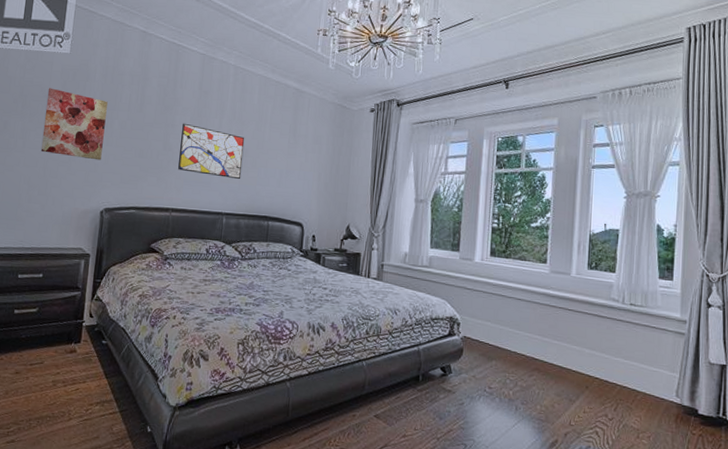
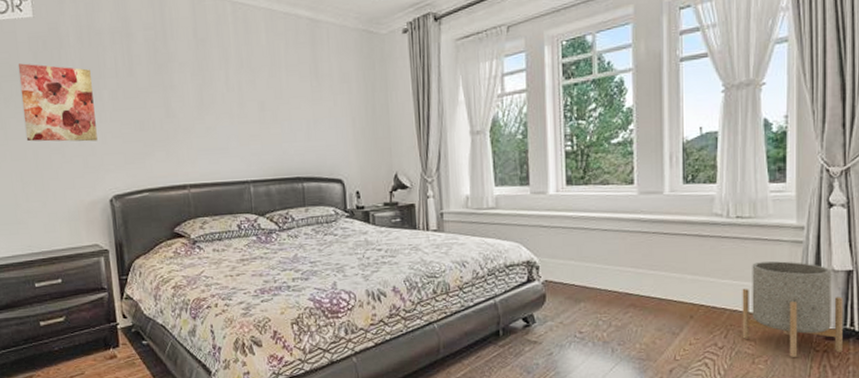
wall art: present [178,123,245,180] -> none [183,81,263,140]
planter: none [629,346,717,438] -> present [742,261,843,358]

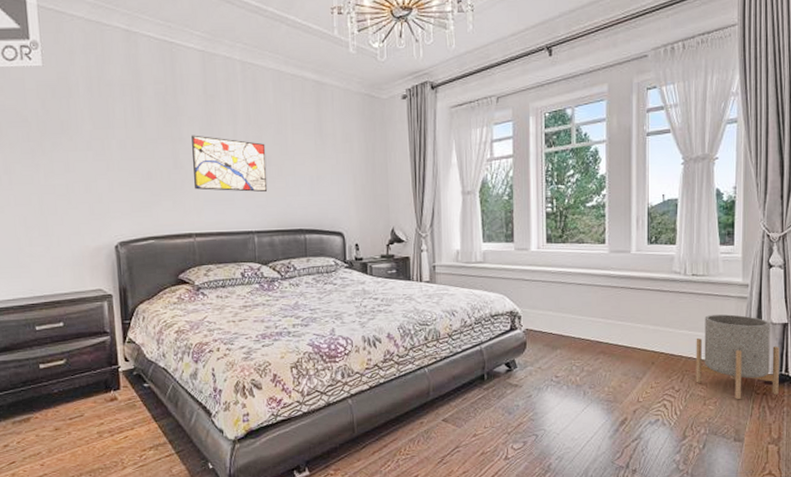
wall art: present [18,63,98,142] -> none [25,110,104,189]
wall art: none [183,81,263,140] -> present [191,135,268,193]

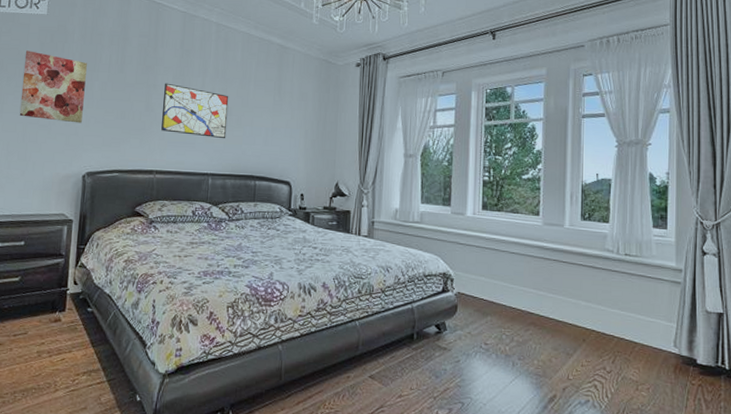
wall art: none [25,110,104,189] -> present [19,50,87,123]
planter: present [695,314,780,400] -> none [628,297,715,389]

